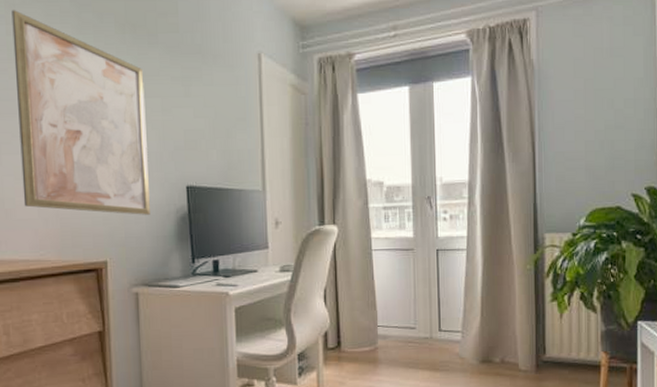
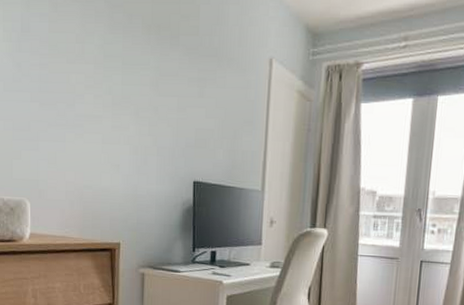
wall art: present [11,10,150,215] -> none [54,9,164,205]

